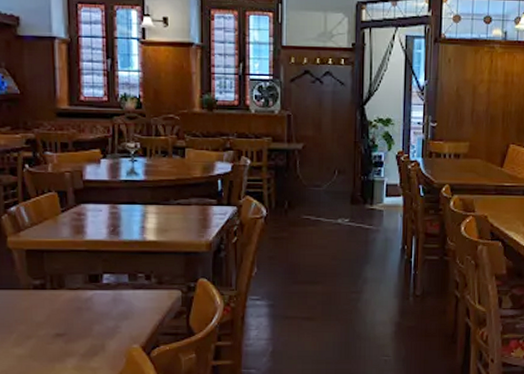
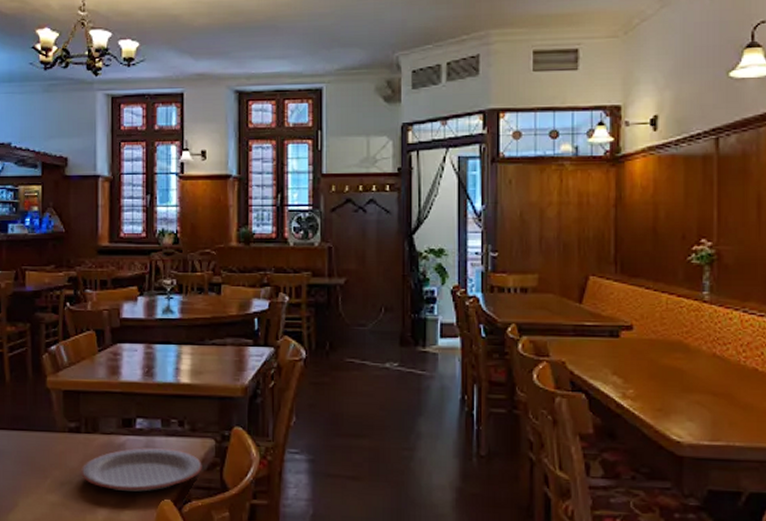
plate: none [47,301,169,340] -> present [80,448,202,492]

